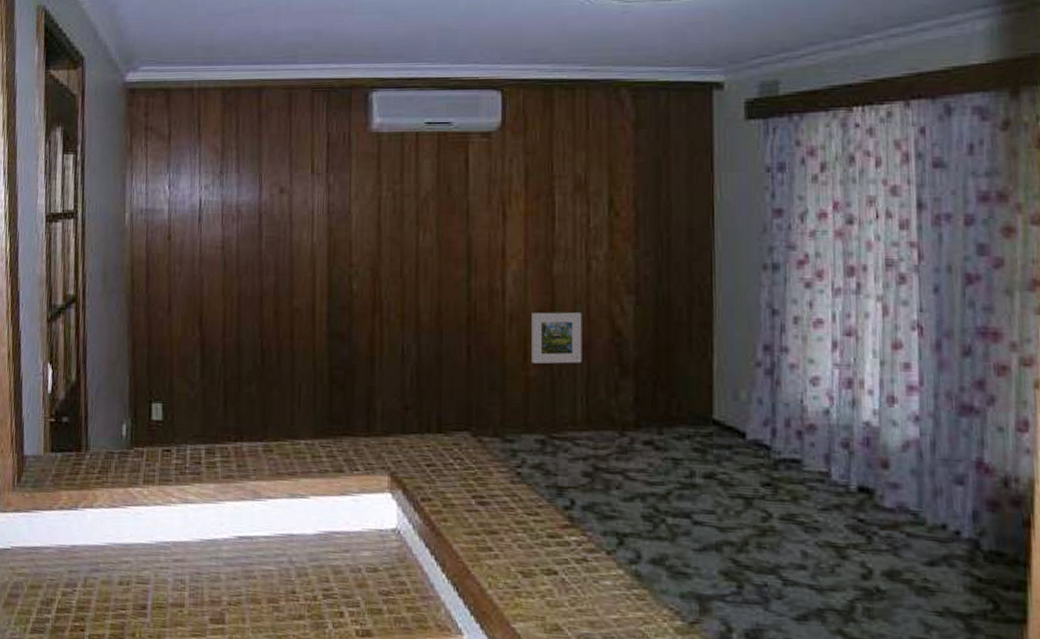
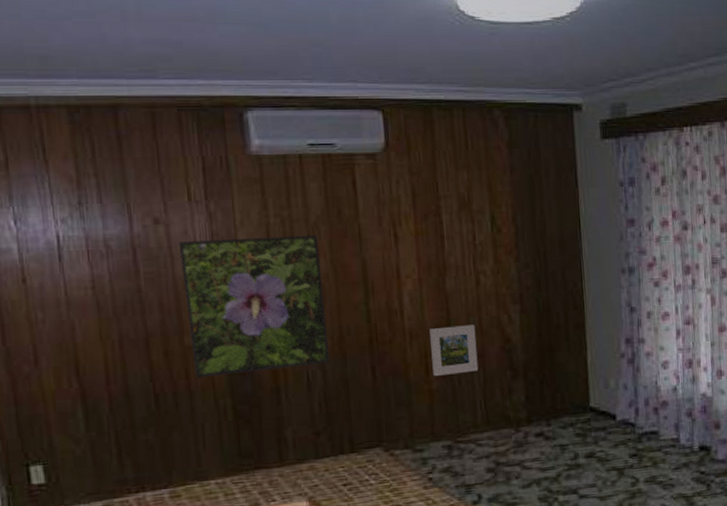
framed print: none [298,209,427,340] -> present [179,235,330,378]

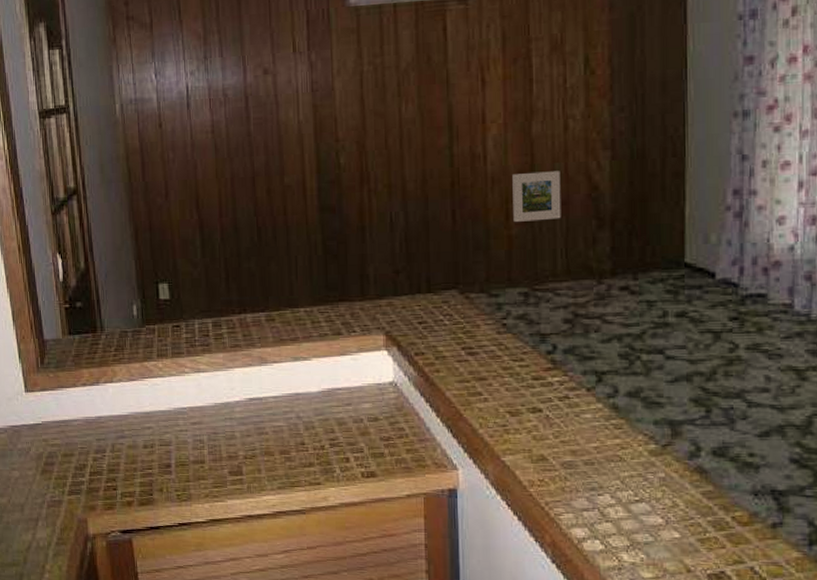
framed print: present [179,235,330,378] -> none [284,81,413,214]

